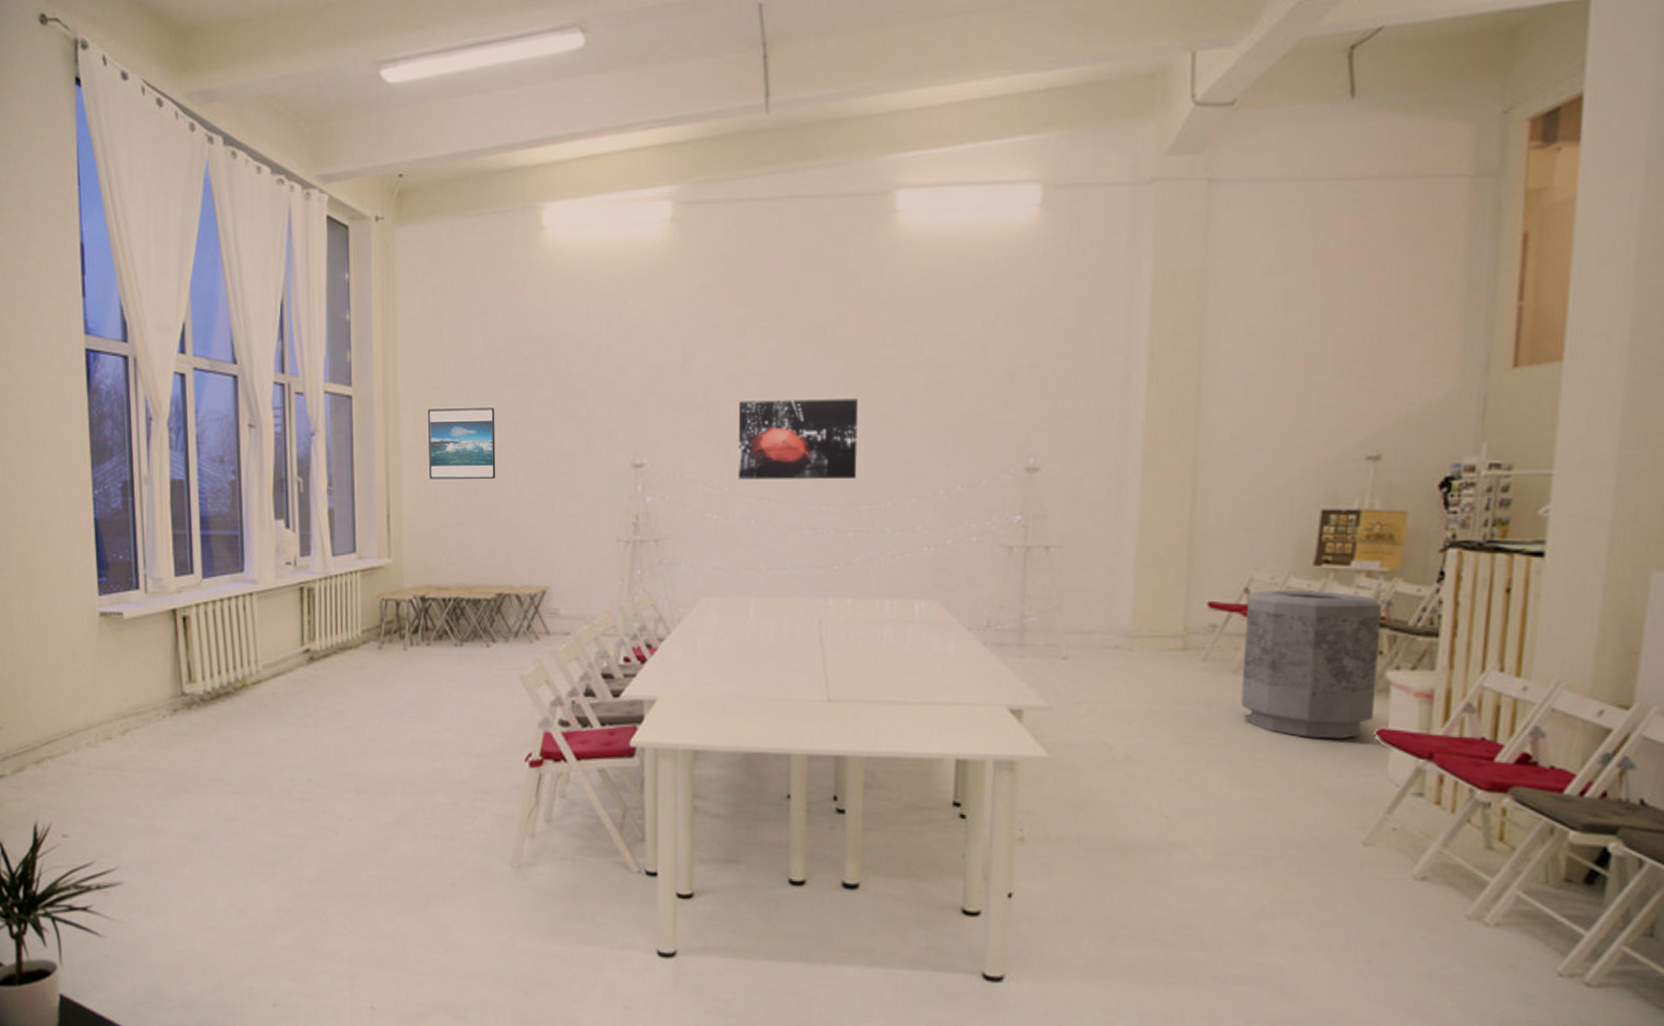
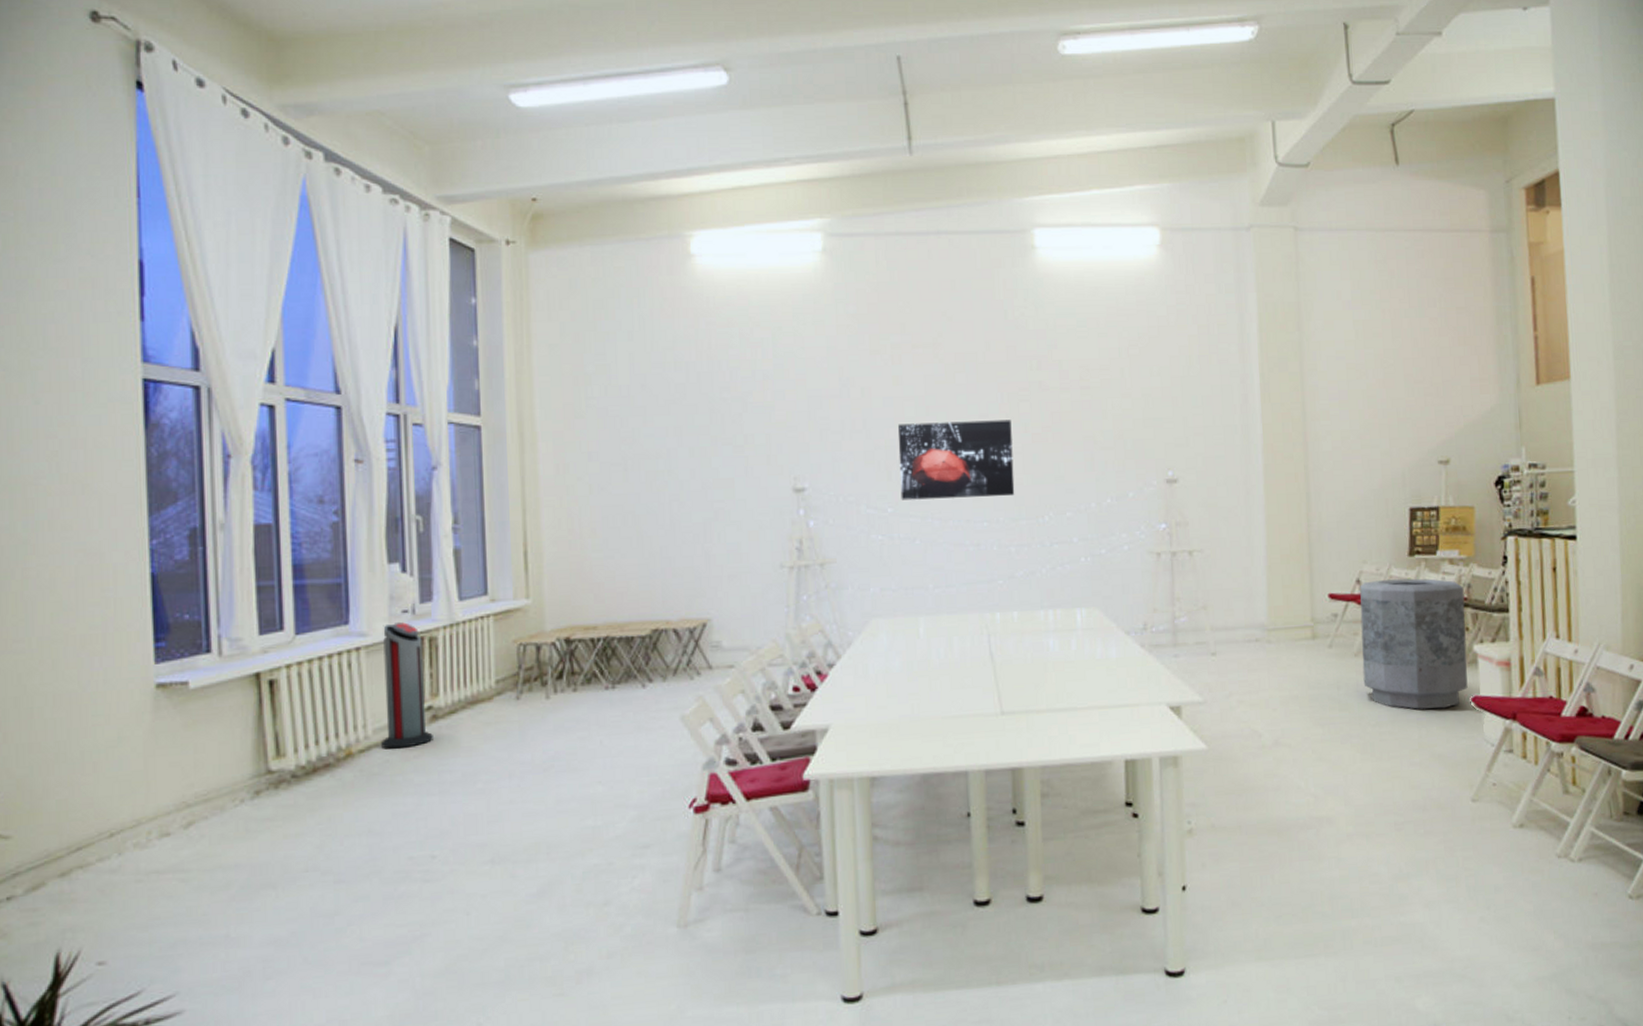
air purifier: none [269,572,310,684] -> present [381,621,433,749]
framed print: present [428,408,496,479] -> none [570,435,648,512]

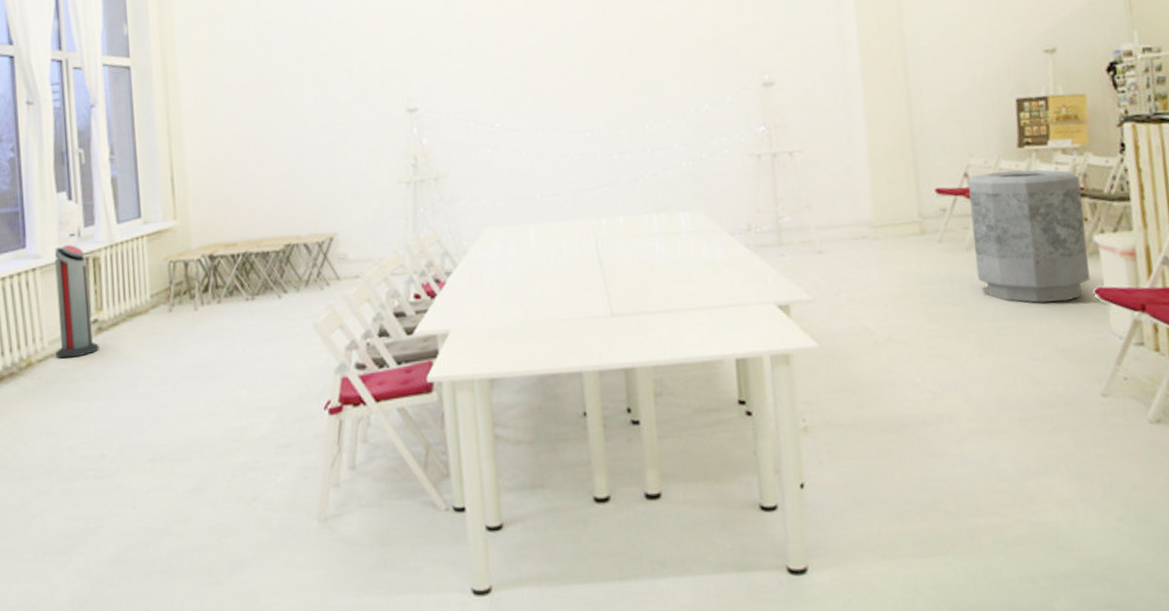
wall art: present [897,419,1015,500] -> none [500,33,615,115]

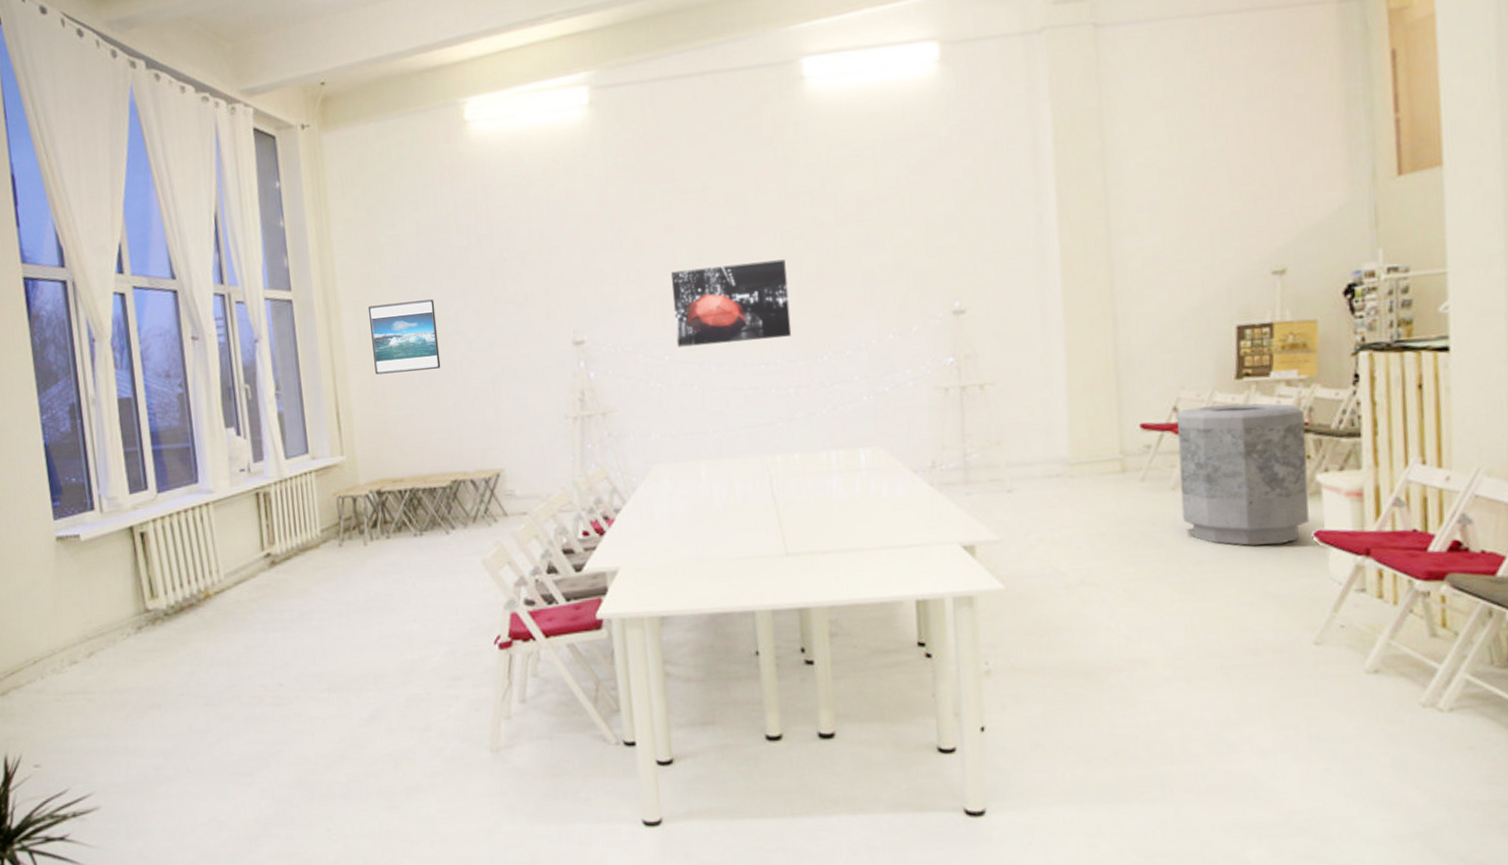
air purifier: present [54,244,99,359] -> none [225,479,273,591]
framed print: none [207,67,277,140] -> present [368,299,441,375]
wall art: none [500,33,615,115] -> present [671,259,792,348]

